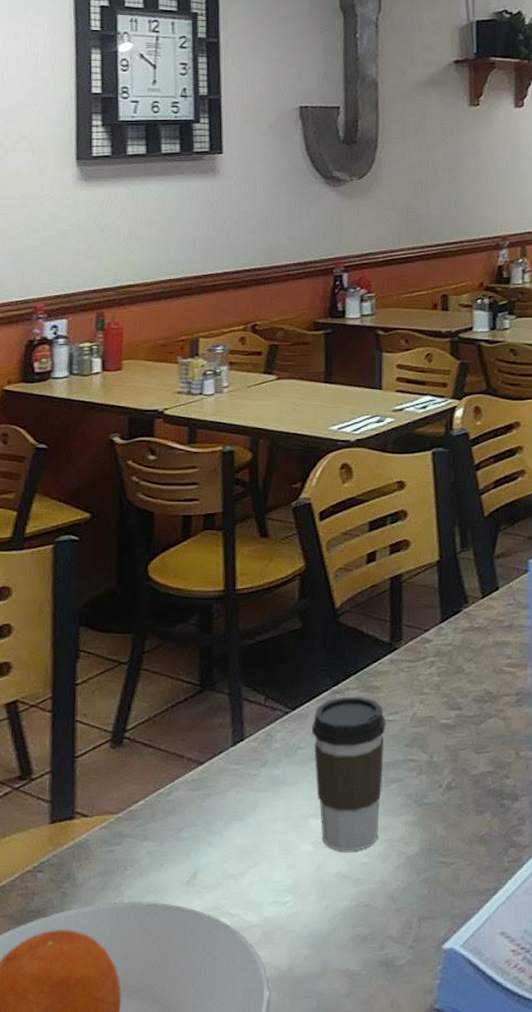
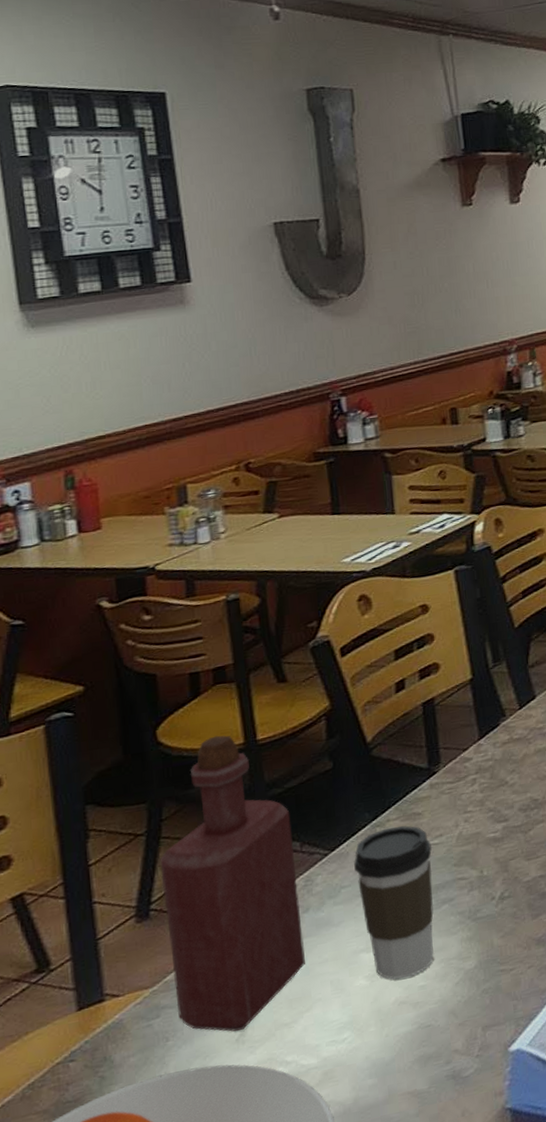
bottle: none [137,579,259,874] -> present [160,735,305,1032]

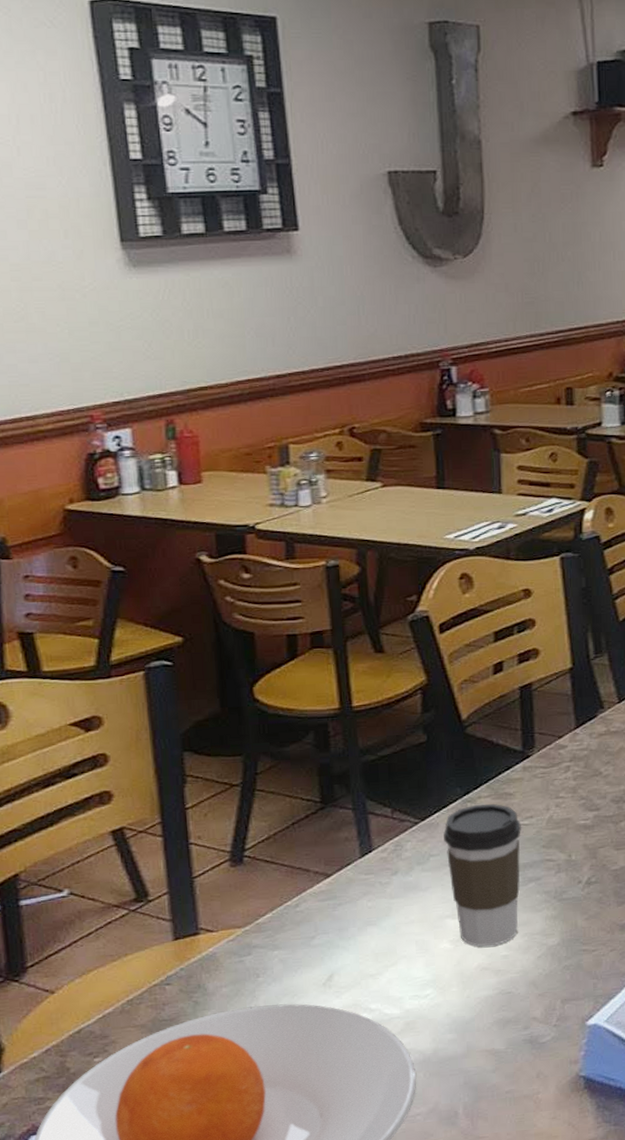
bottle: present [160,735,305,1032] -> none [254,698,392,977]

